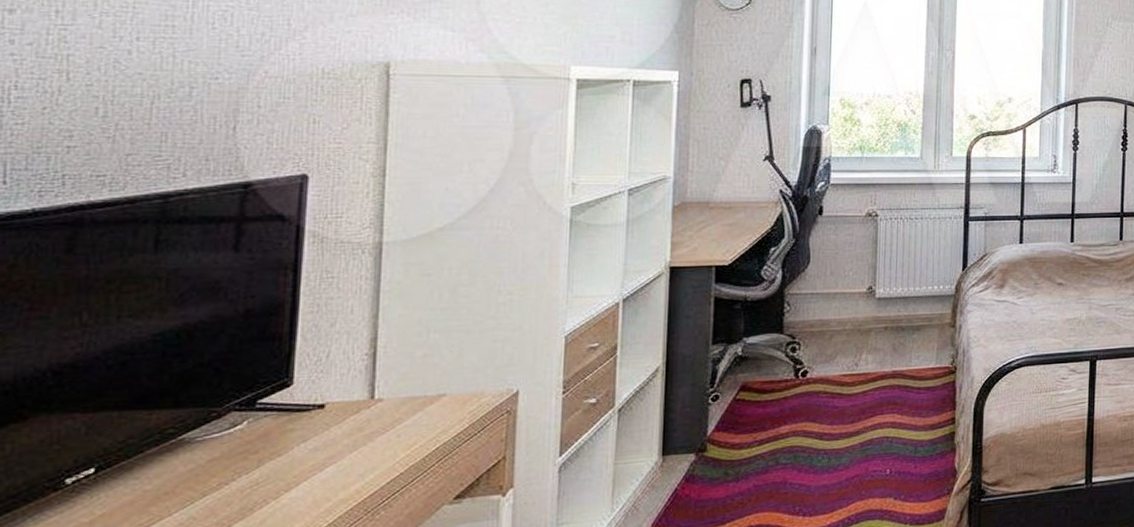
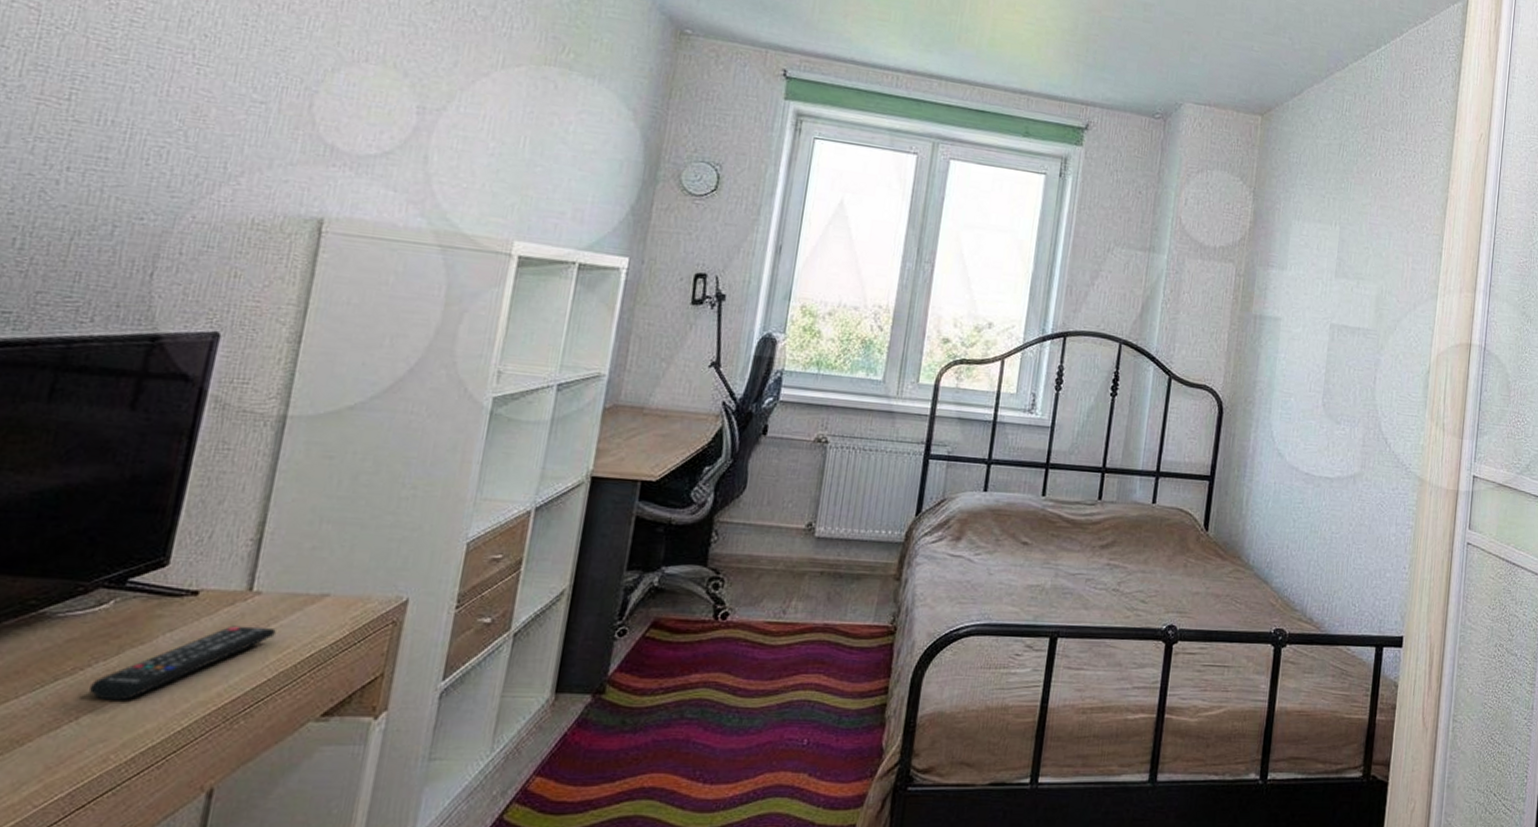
remote control: none [236,429,401,509] -> present [88,625,276,701]

